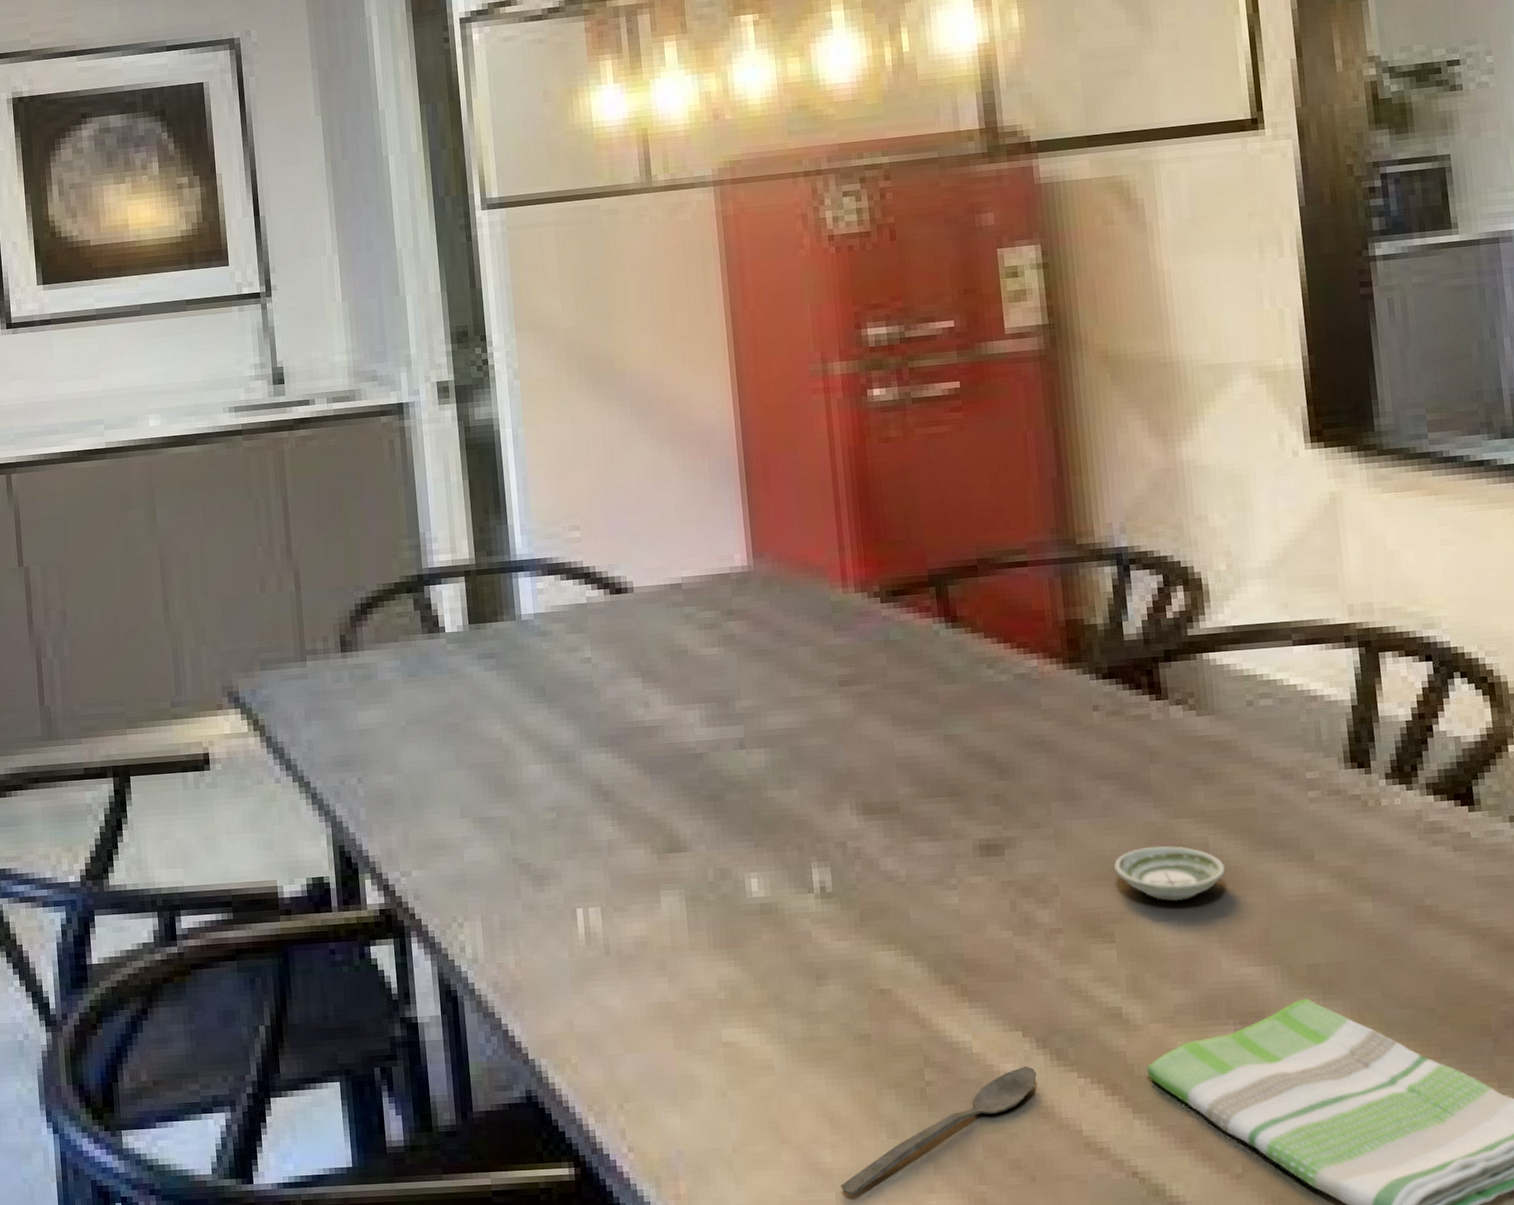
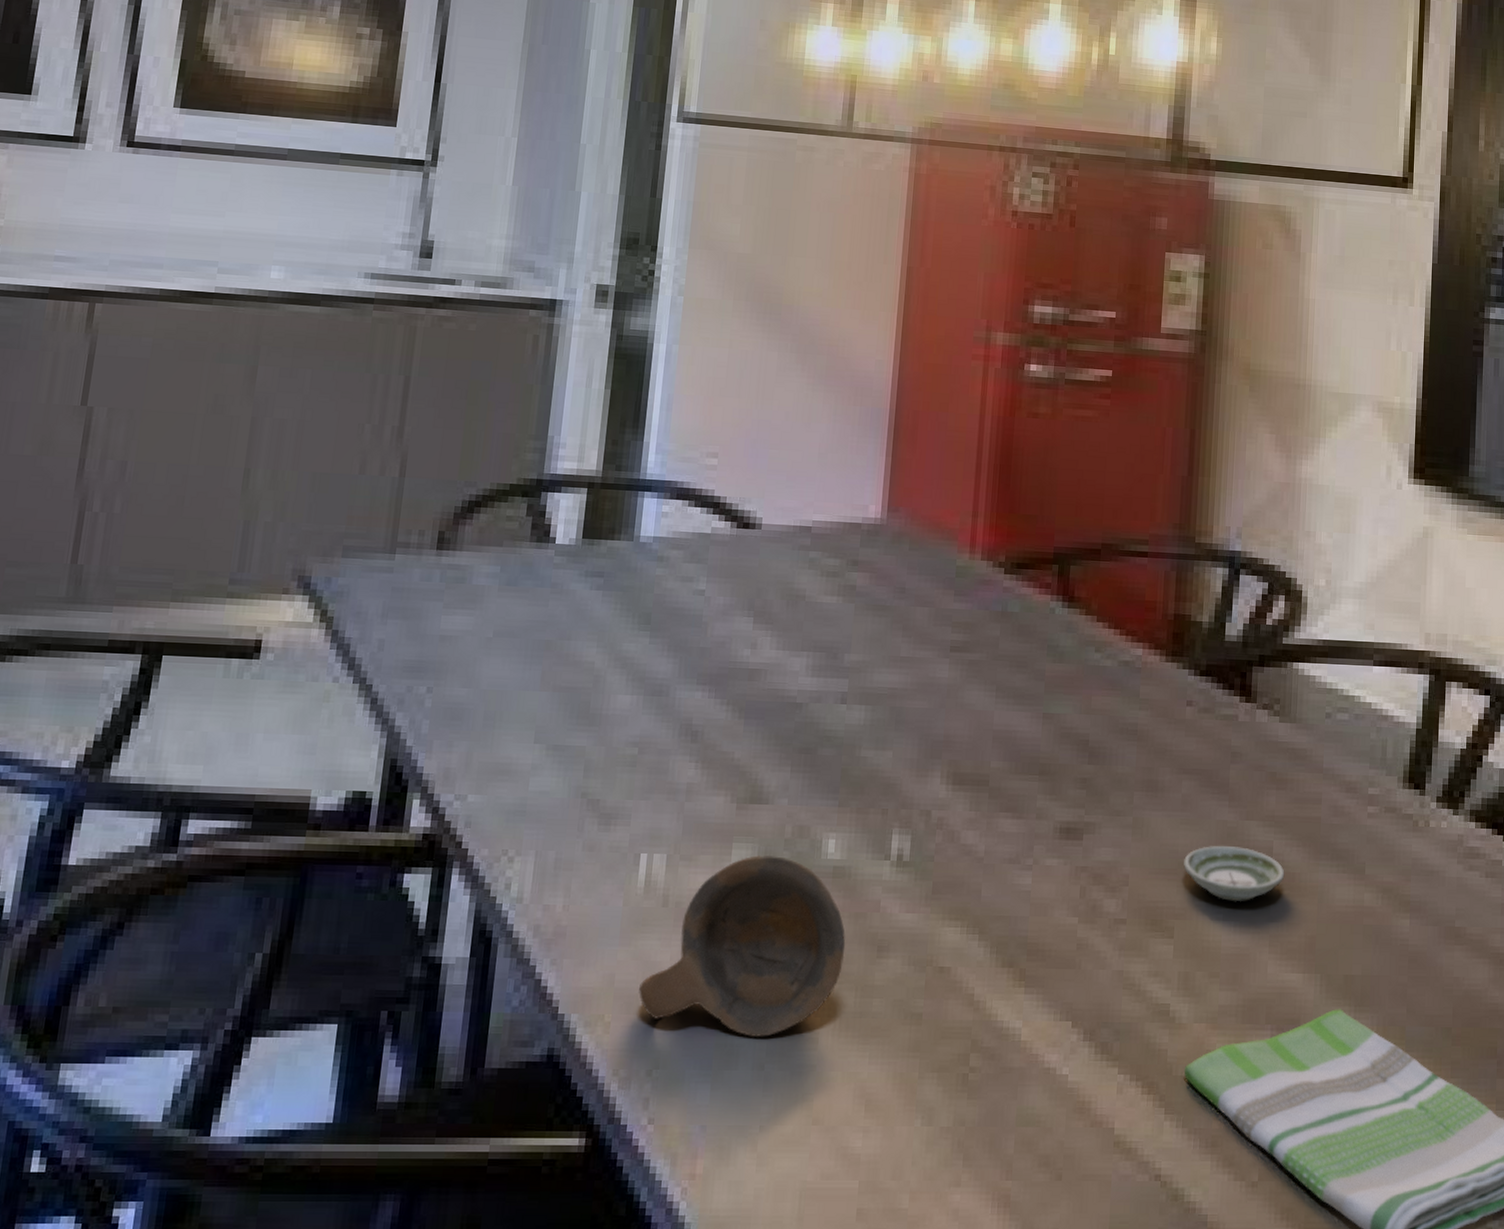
cup: none [597,898,785,1068] -> present [639,854,846,1037]
spoon: present [841,1066,1037,1195] -> none [866,1058,1079,1185]

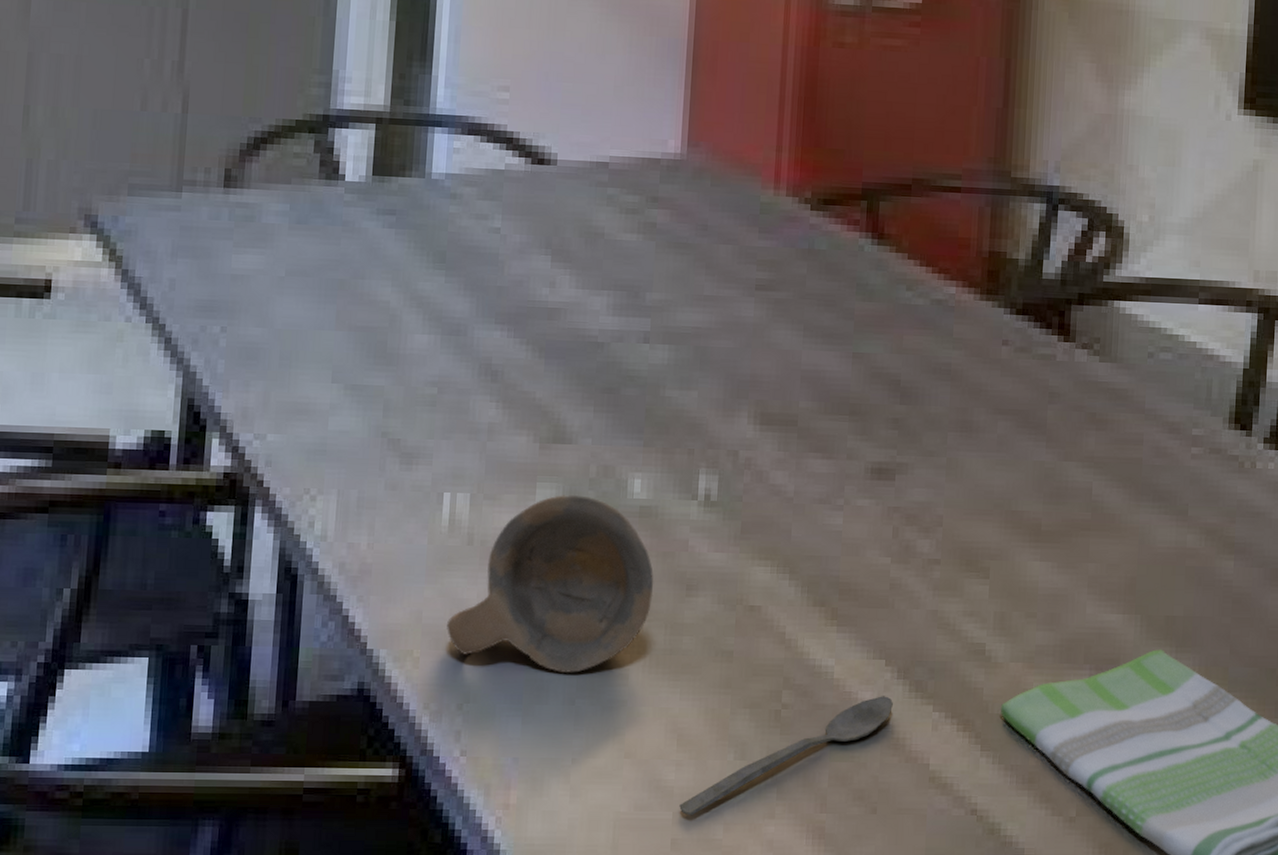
spoon: none [866,1058,1079,1185] -> present [679,696,893,816]
saucer: present [1184,845,1285,902] -> none [999,486,1105,543]

